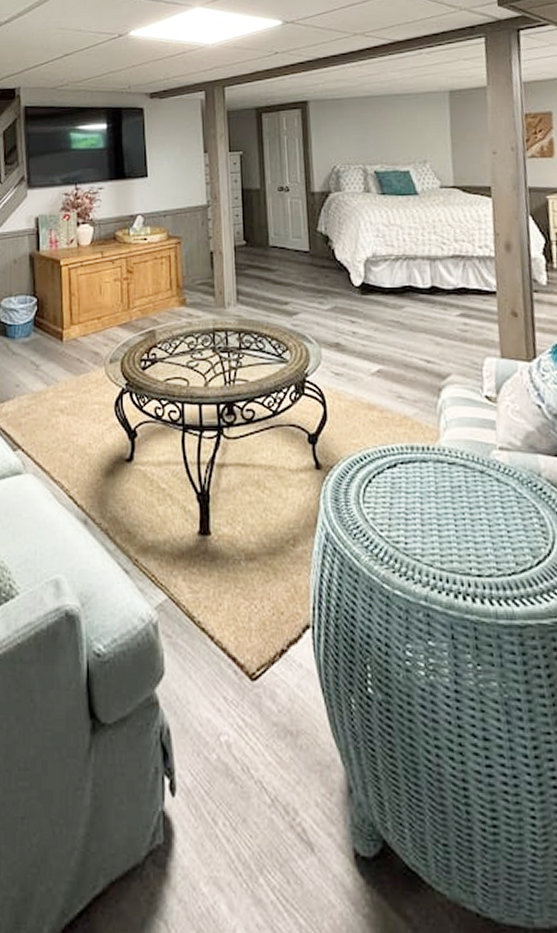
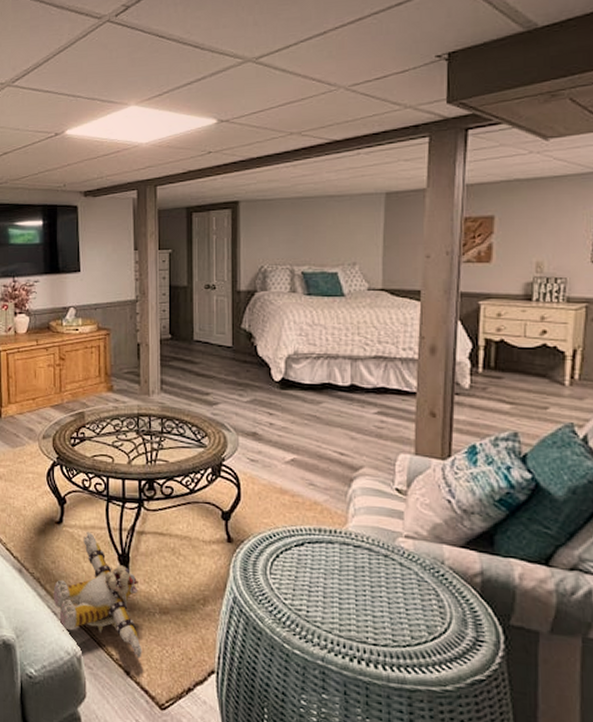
plush toy: none [124,468,228,618] -> present [53,531,142,658]

